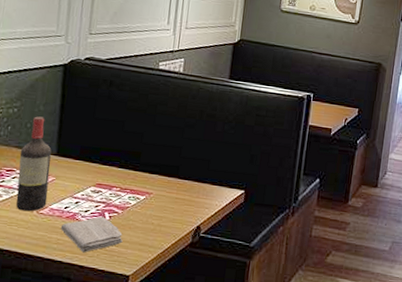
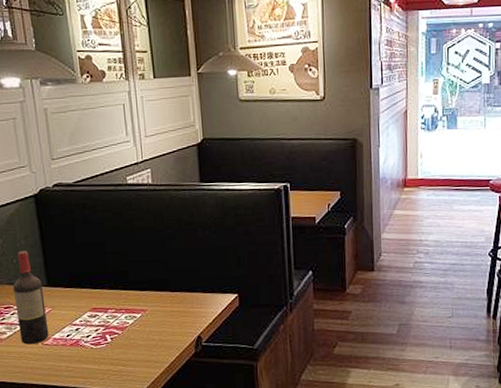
washcloth: present [60,216,123,253] -> none [67,339,129,377]

